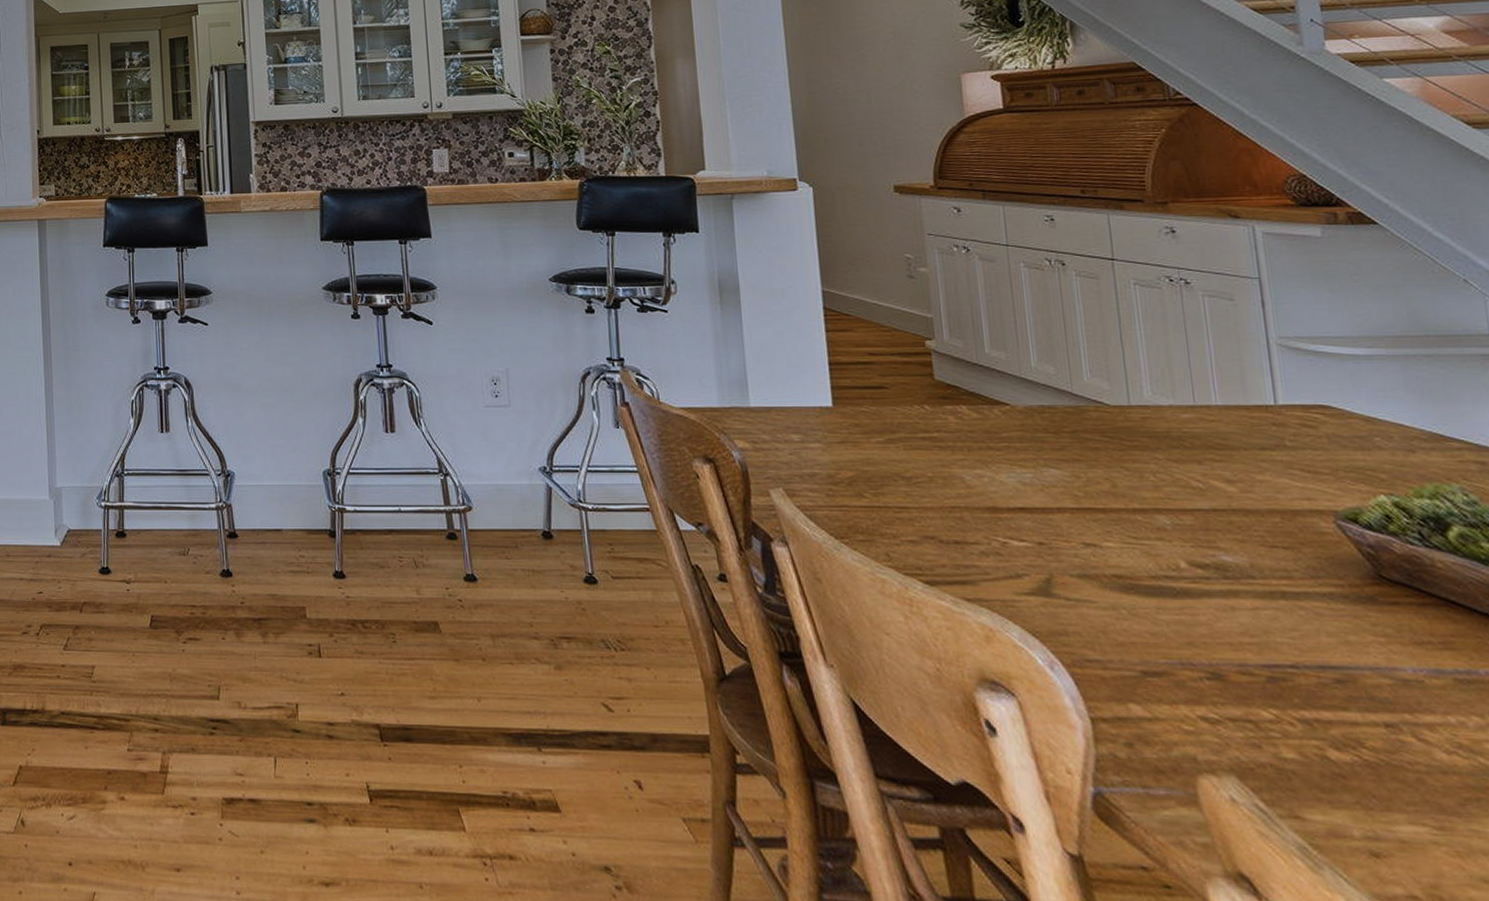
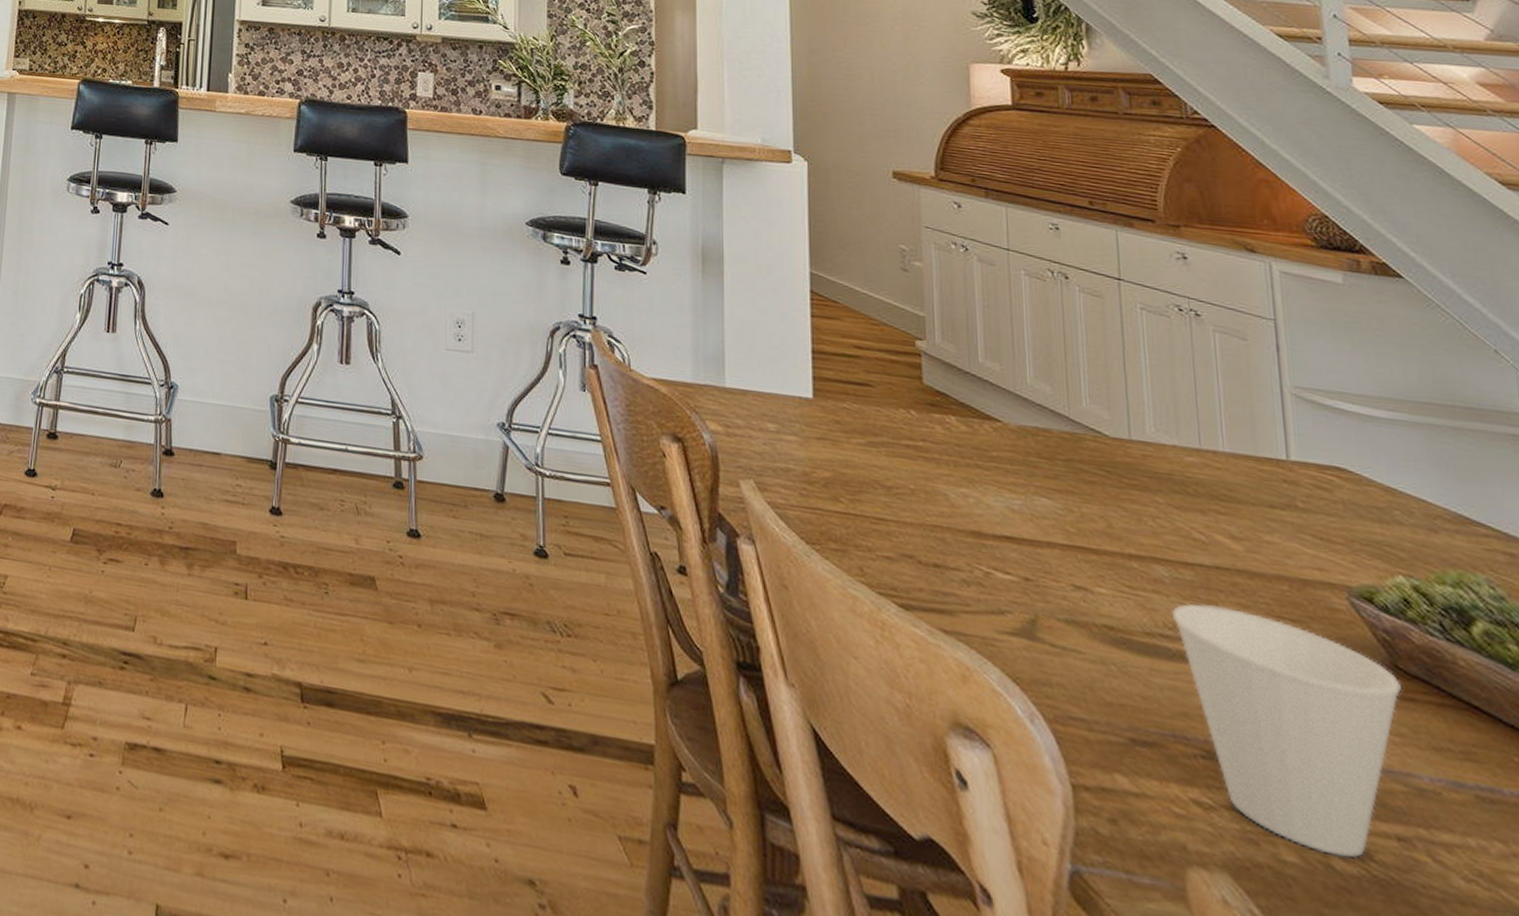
cup: none [1174,545,1385,748] -> present [1171,604,1401,858]

